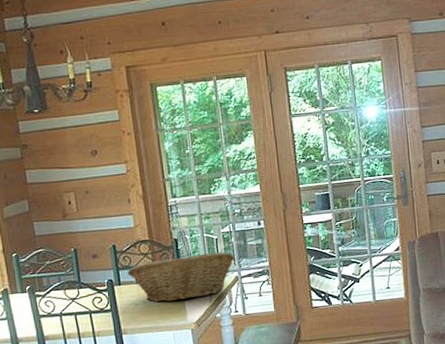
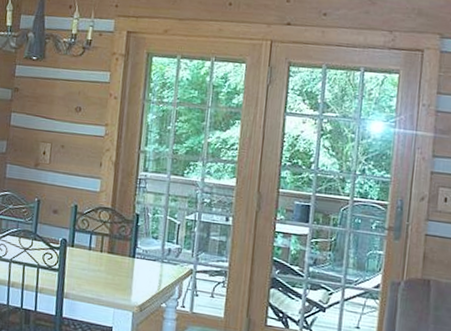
fruit basket: present [127,251,235,302] -> none [82,230,194,282]

